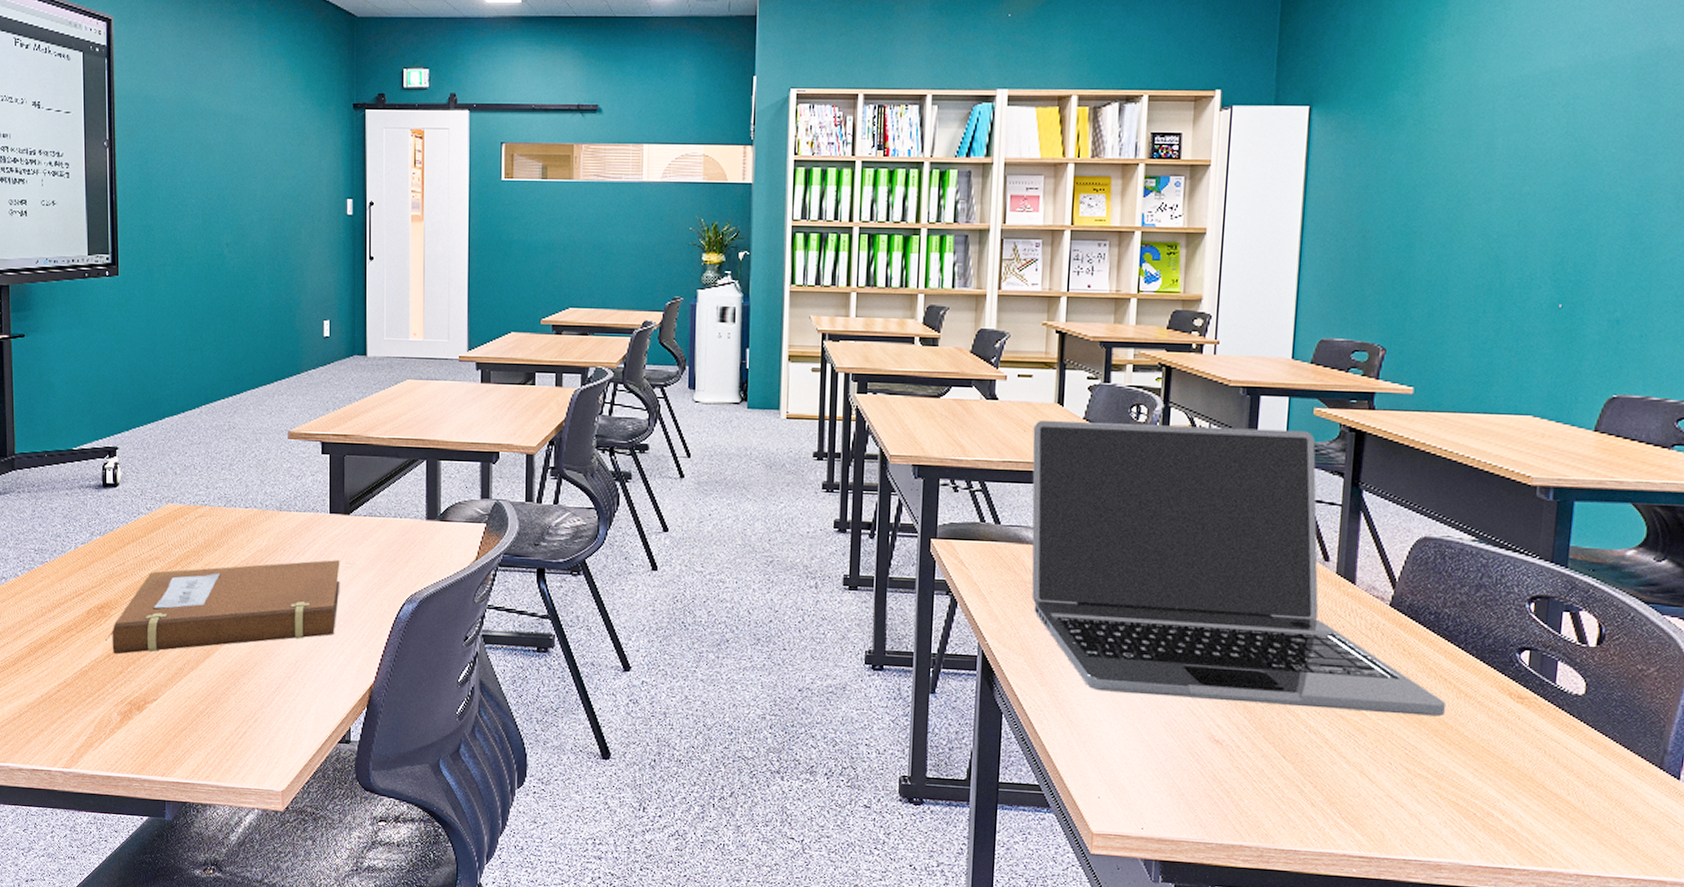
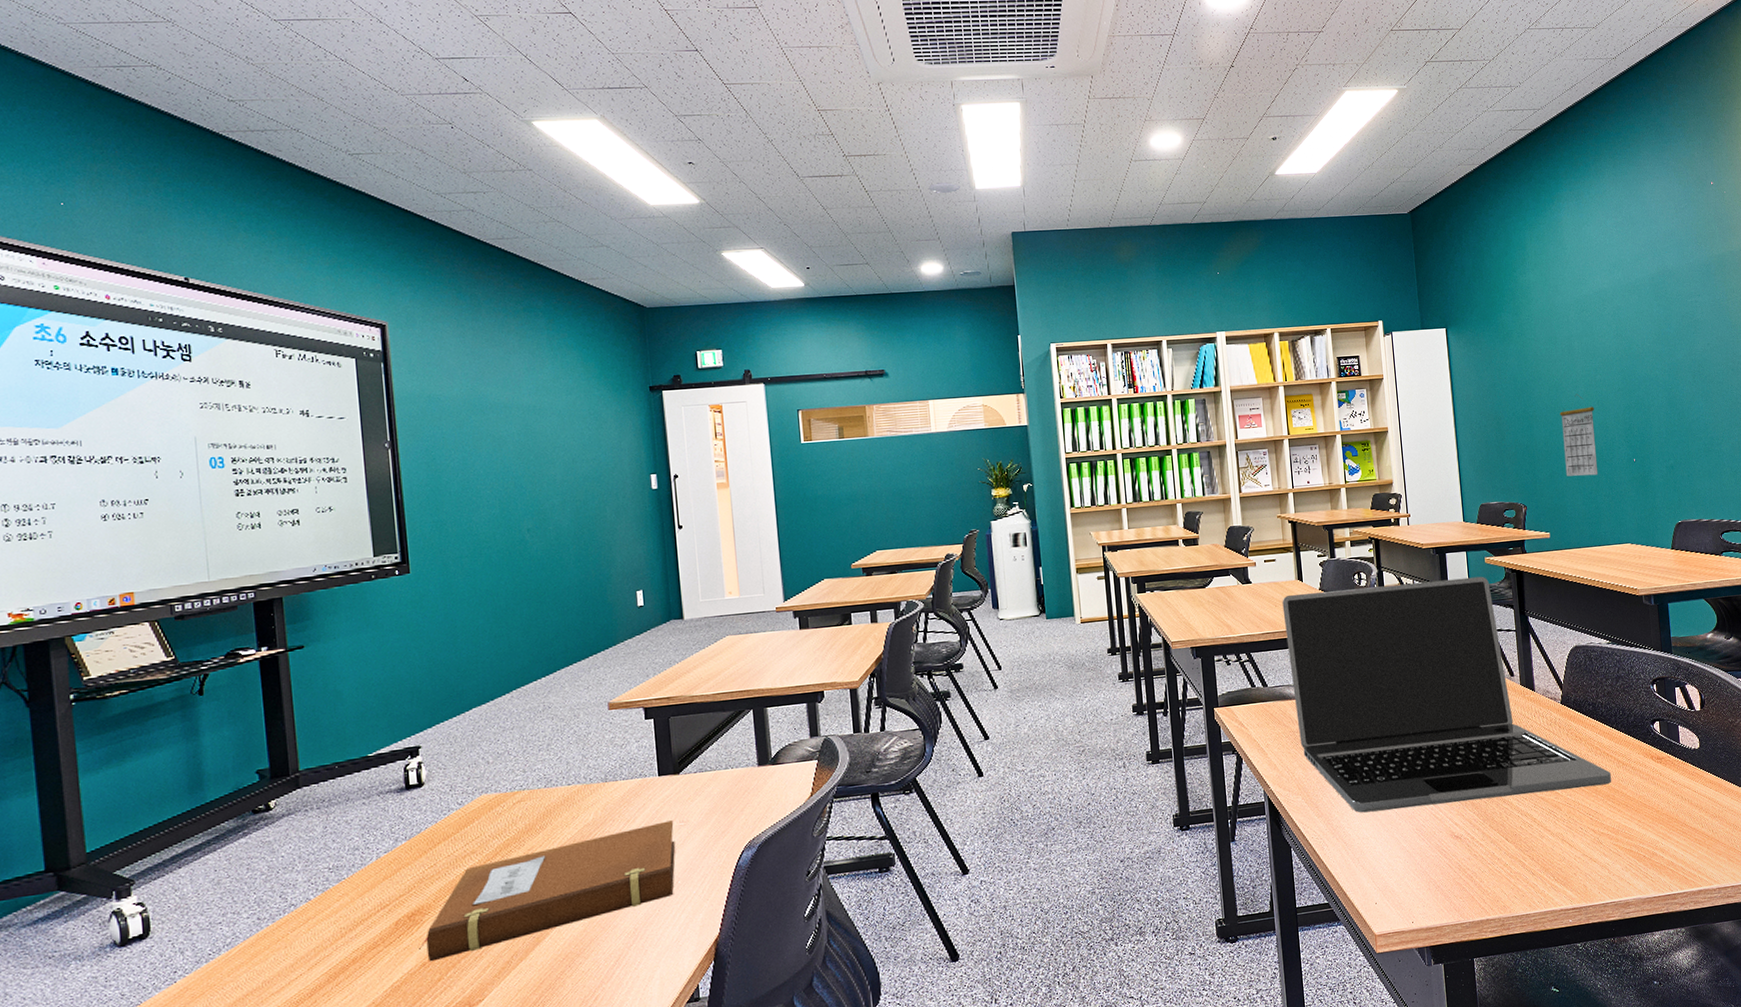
calendar: none [1452,208,1511,320] -> present [1559,393,1599,477]

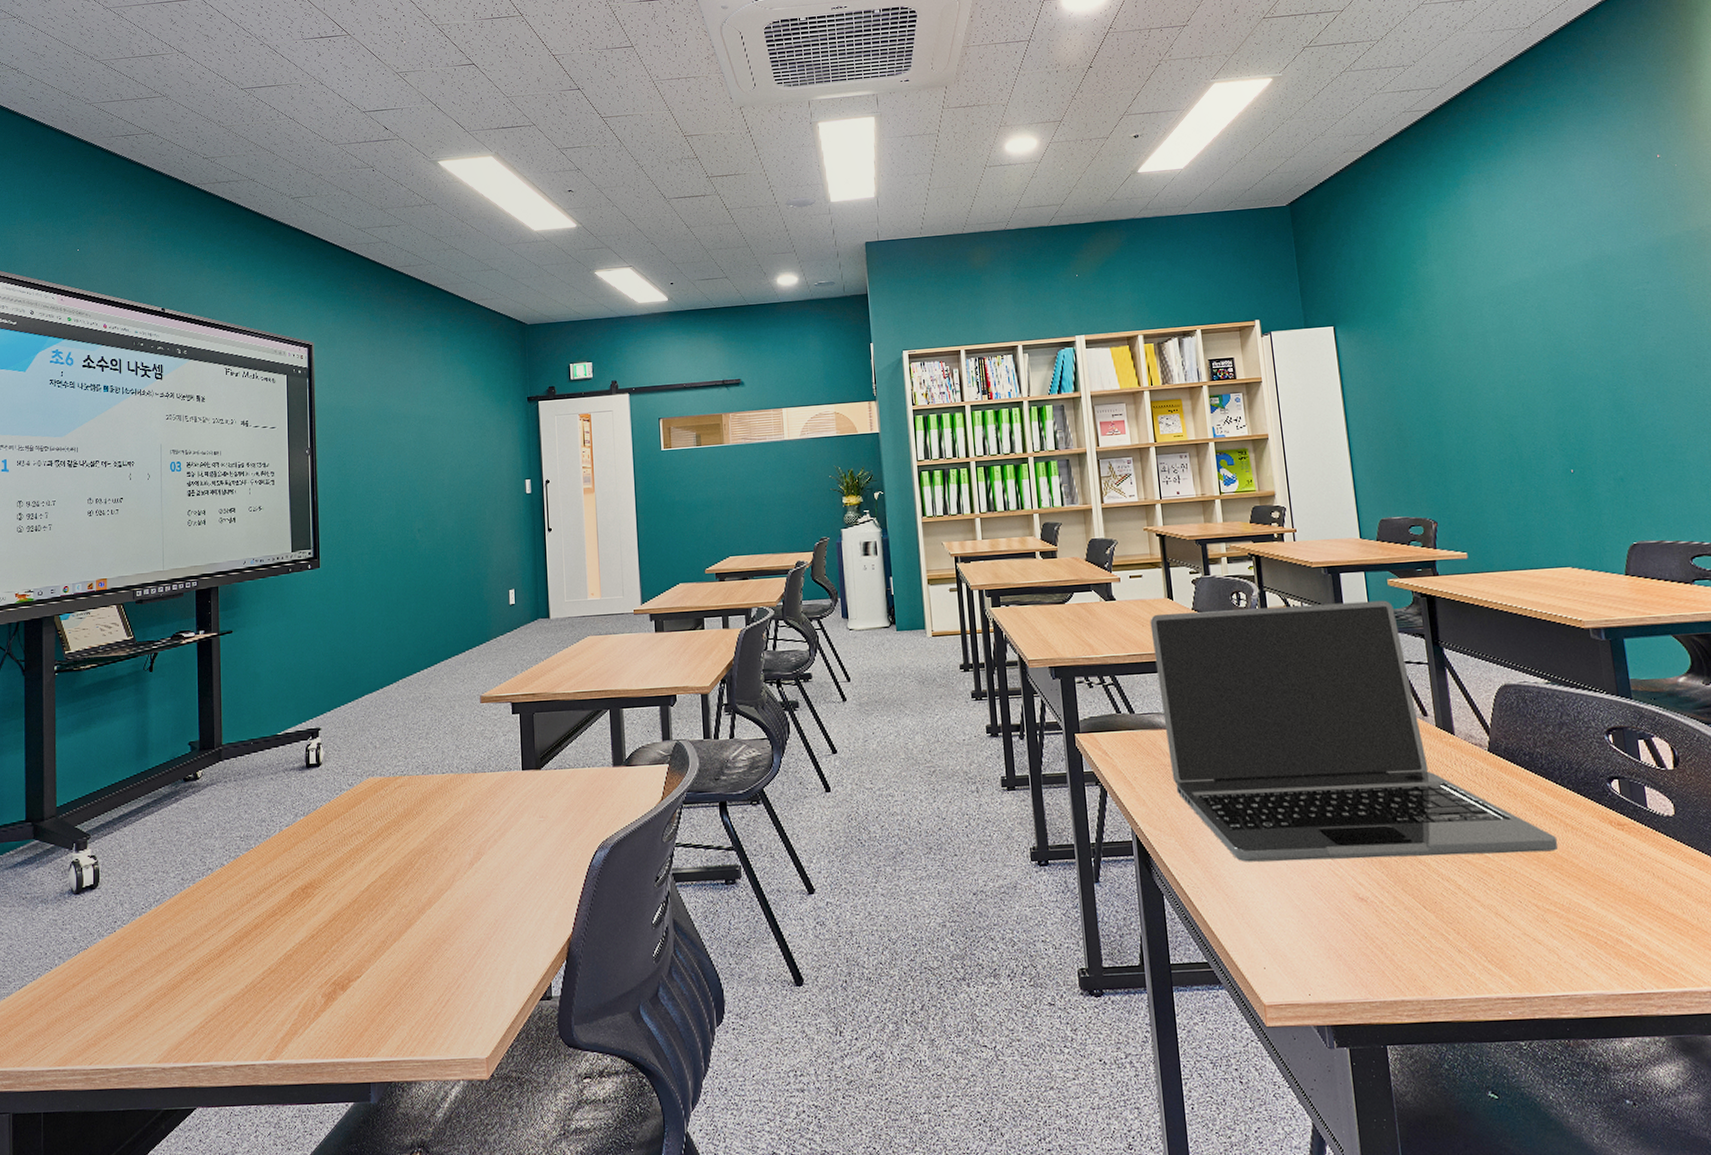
notebook: present [419,820,676,962] -> none [309,815,535,934]
calendar: present [1559,393,1599,477] -> none [1475,396,1526,489]

